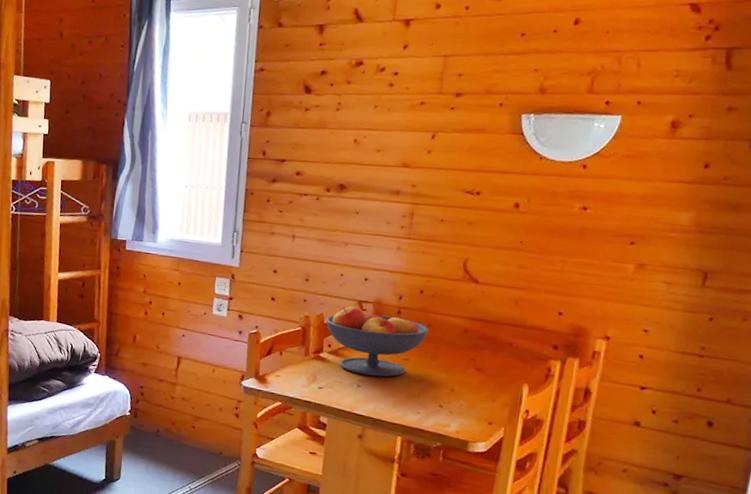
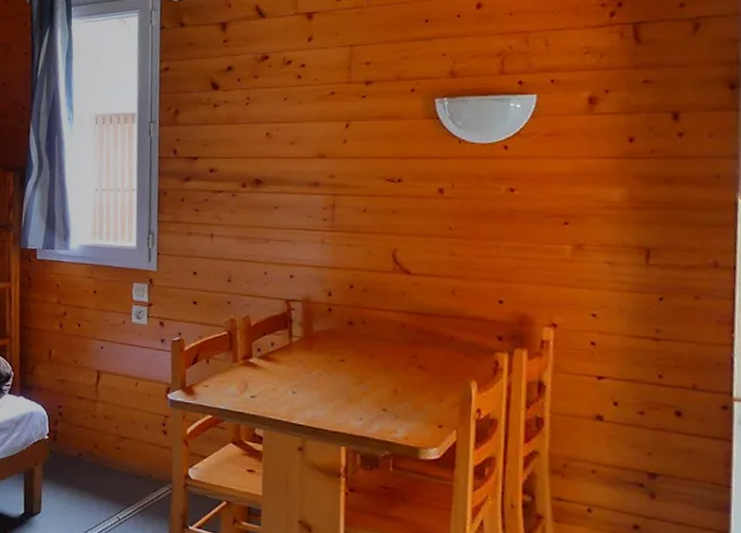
fruit bowl: present [325,306,429,377] -> none [252,305,363,381]

